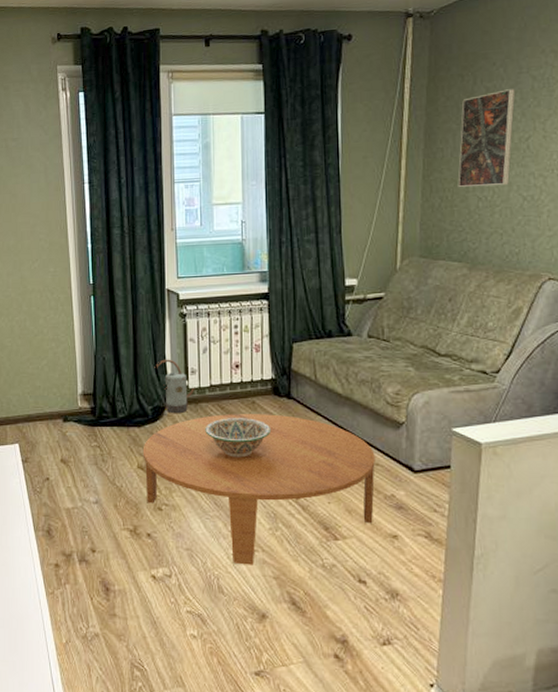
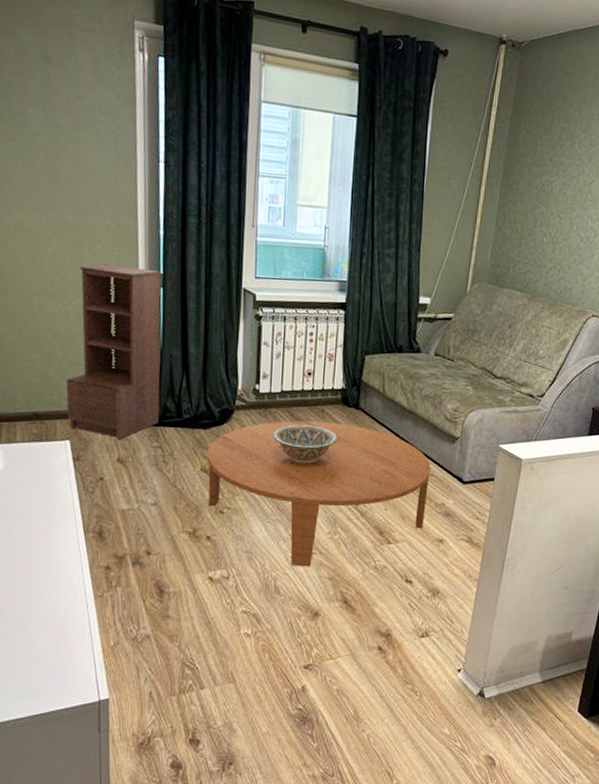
bookshelf: none [13,280,96,441] -> present [66,264,161,439]
watering can: present [154,359,195,414] -> none [225,361,266,418]
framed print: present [458,89,516,187] -> none [528,133,586,225]

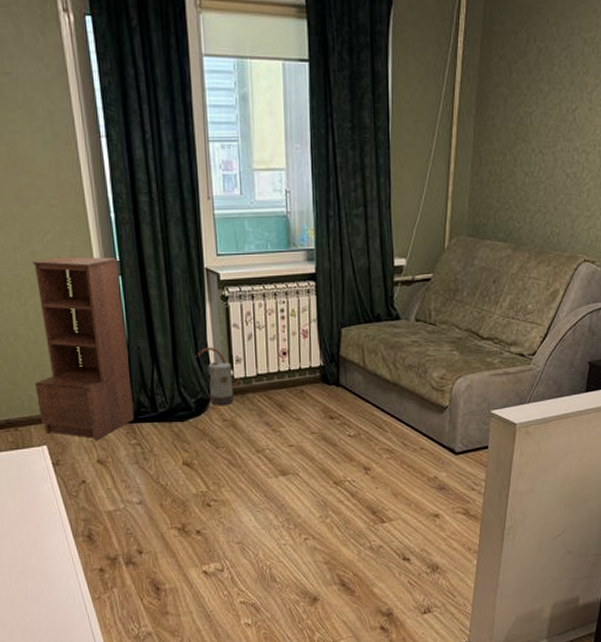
coffee table: present [207,420,431,567] -> none [187,402,420,554]
watering can: none [225,361,266,418] -> present [195,347,241,406]
decorative bowl: present [273,424,338,464] -> none [253,407,321,449]

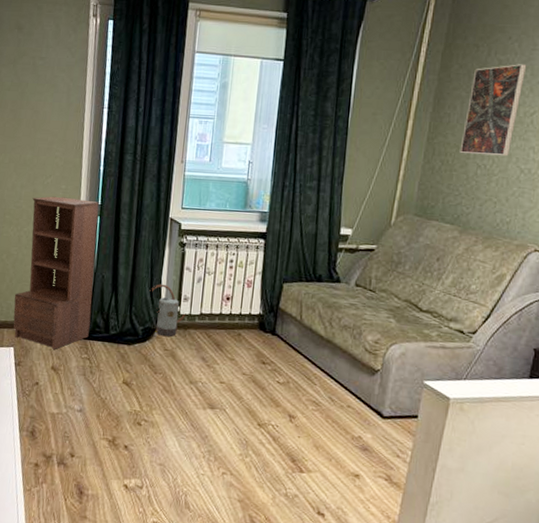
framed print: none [506,52,566,161] -> present [459,64,527,157]

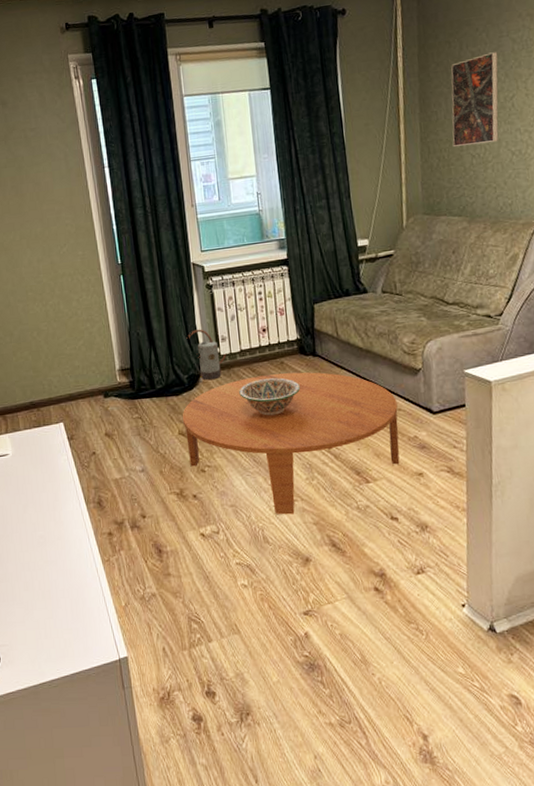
bookshelf: present [13,196,99,349] -> none [51,261,136,416]
coffee table: none [127,342,348,487] -> present [182,372,400,515]
decorative bowl: none [190,346,253,385] -> present [239,377,301,416]

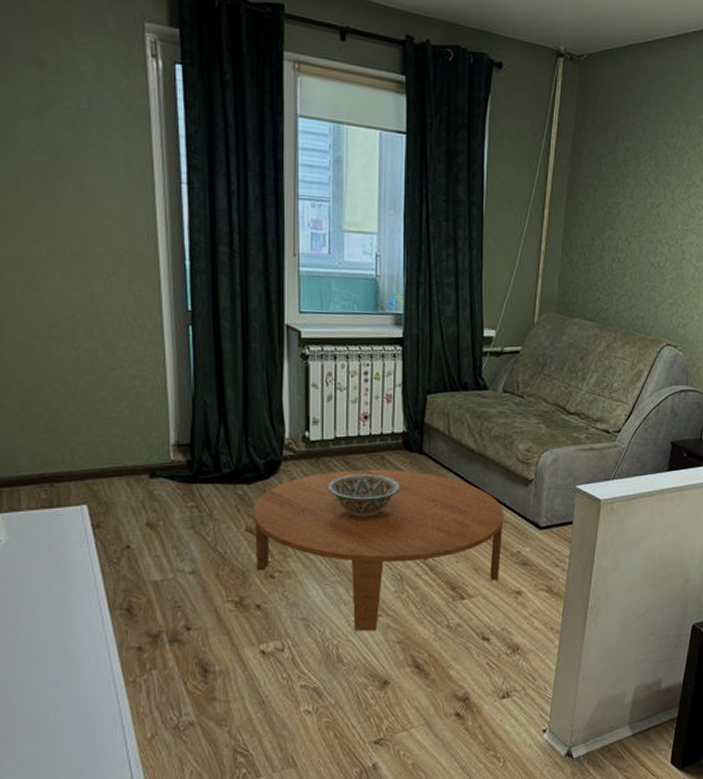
watering can: present [186,329,227,381] -> none [269,406,317,469]
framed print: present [451,52,499,147] -> none [595,152,651,249]

